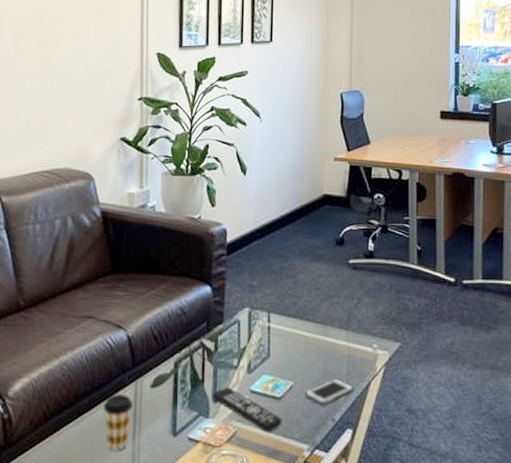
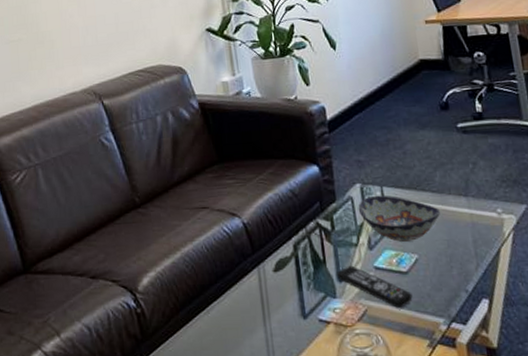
coffee cup: present [104,394,133,451] -> none [230,281,260,337]
decorative bowl: none [243,320,321,368] -> present [358,195,441,242]
cell phone: present [305,378,354,404] -> none [432,247,484,275]

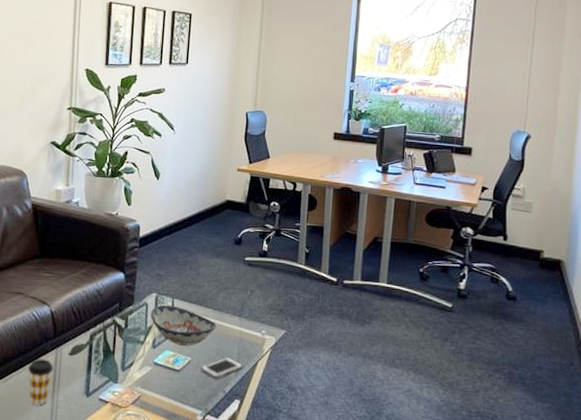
coffee cup: none [230,281,260,337] -> present [28,359,53,405]
remote control: present [337,265,413,308] -> none [121,358,180,398]
cell phone: none [432,247,484,275] -> present [201,356,243,378]

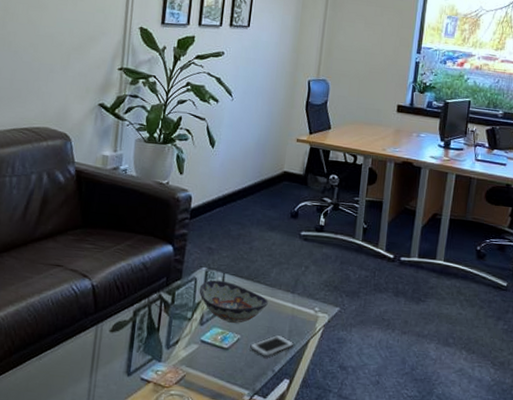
coffee cup: present [28,359,53,405] -> none [65,336,92,385]

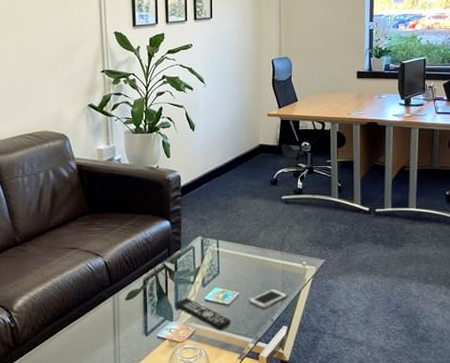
remote control: none [166,336,228,378] -> present [175,298,231,330]
decorative bowl: present [199,279,269,323] -> none [197,246,261,282]

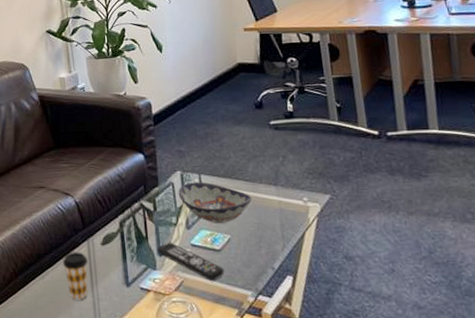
coffee cup: none [89,306,112,348] -> present [63,252,88,300]
decorative bowl: none [197,246,261,282] -> present [178,181,253,223]
cell phone: present [249,288,288,308] -> none [243,230,290,254]

